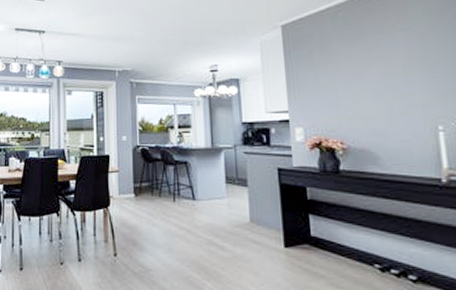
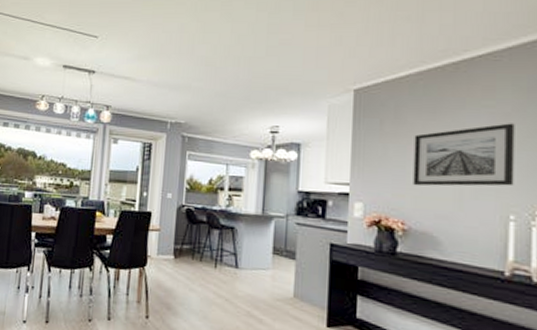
wall art: none [341,42,438,108] -> present [413,123,515,187]

